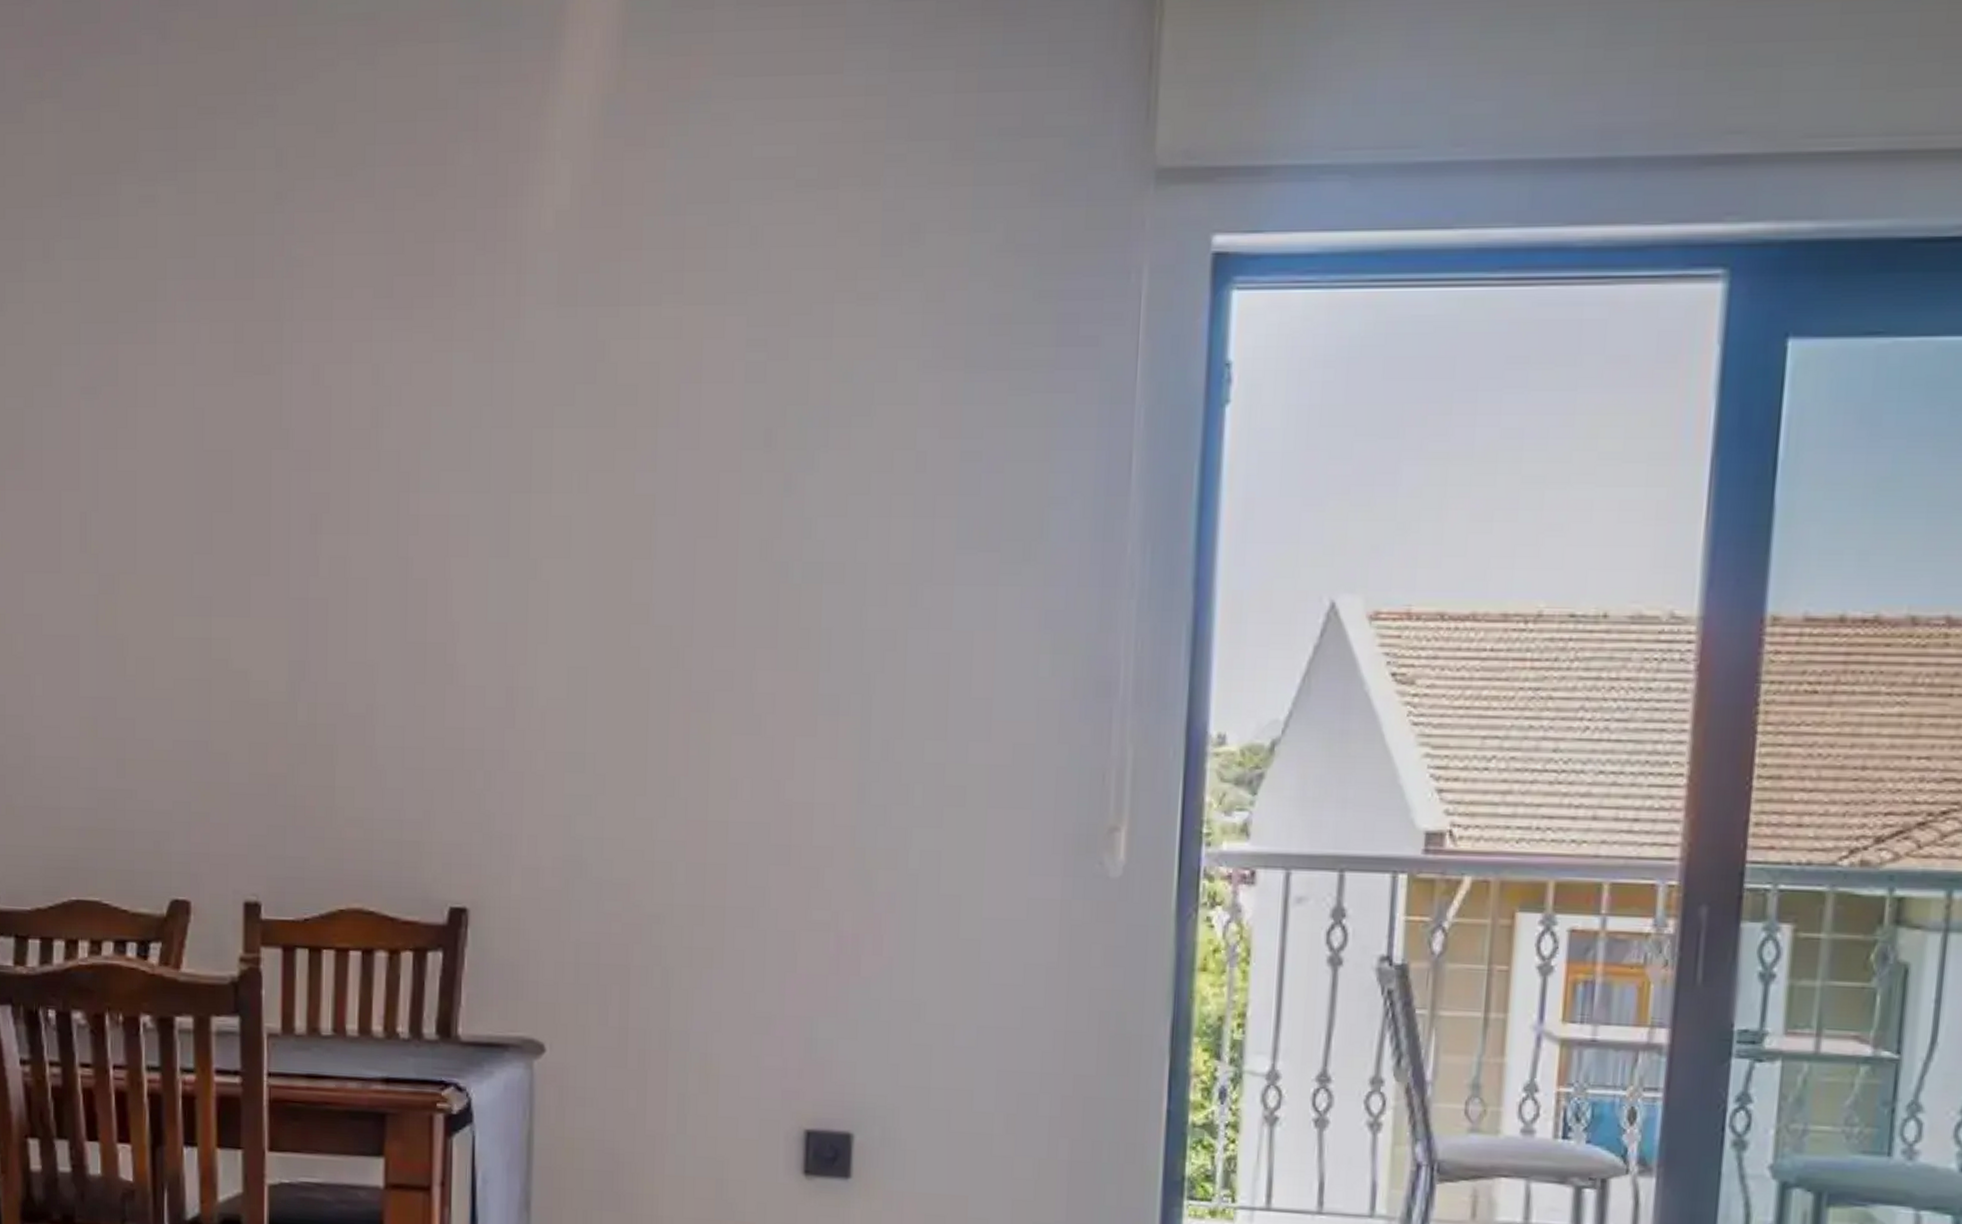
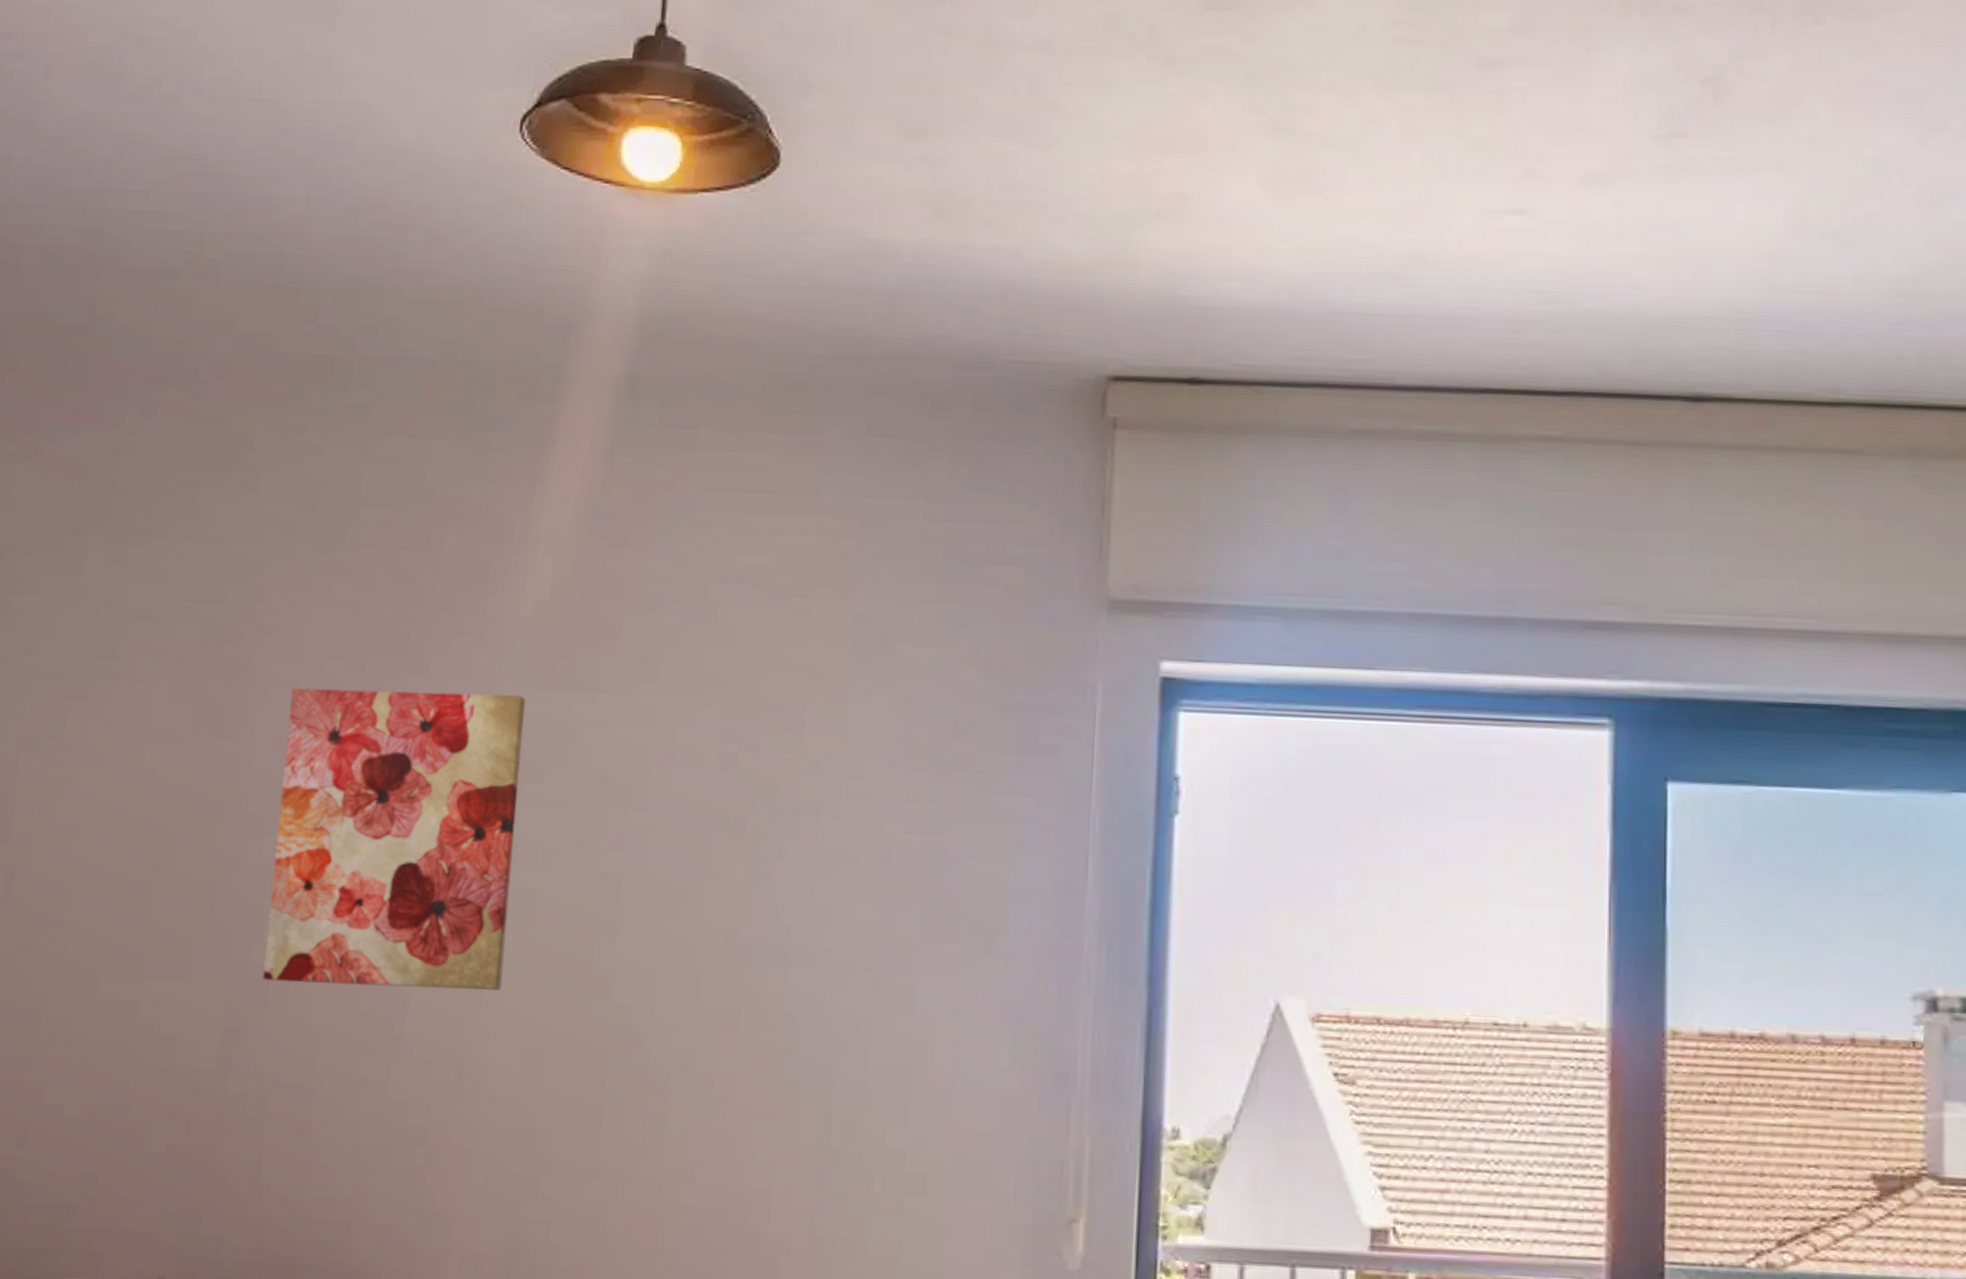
wall art: none [321,313,551,617] -> present [262,687,525,991]

